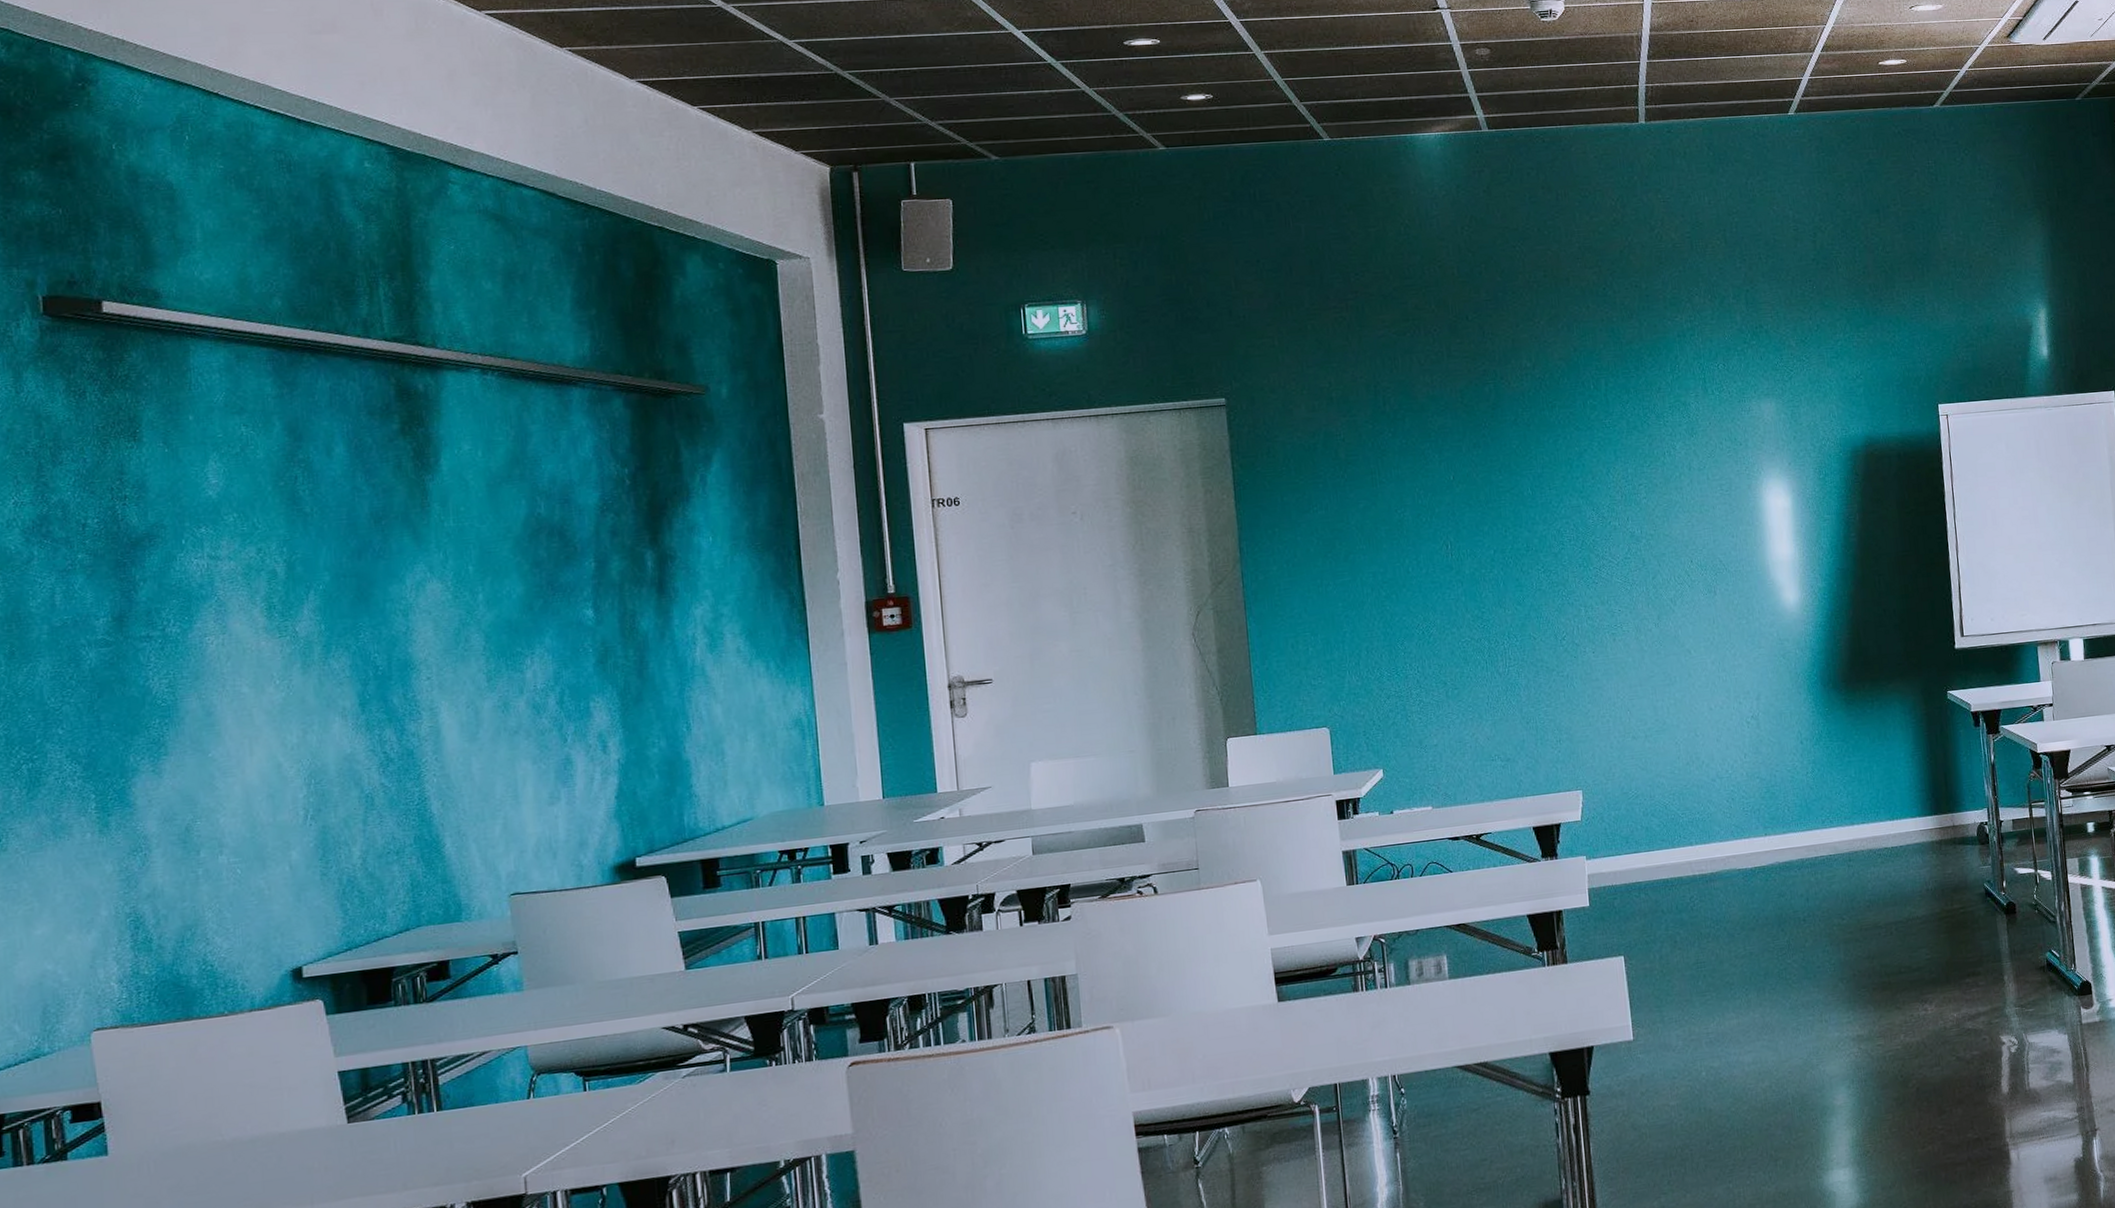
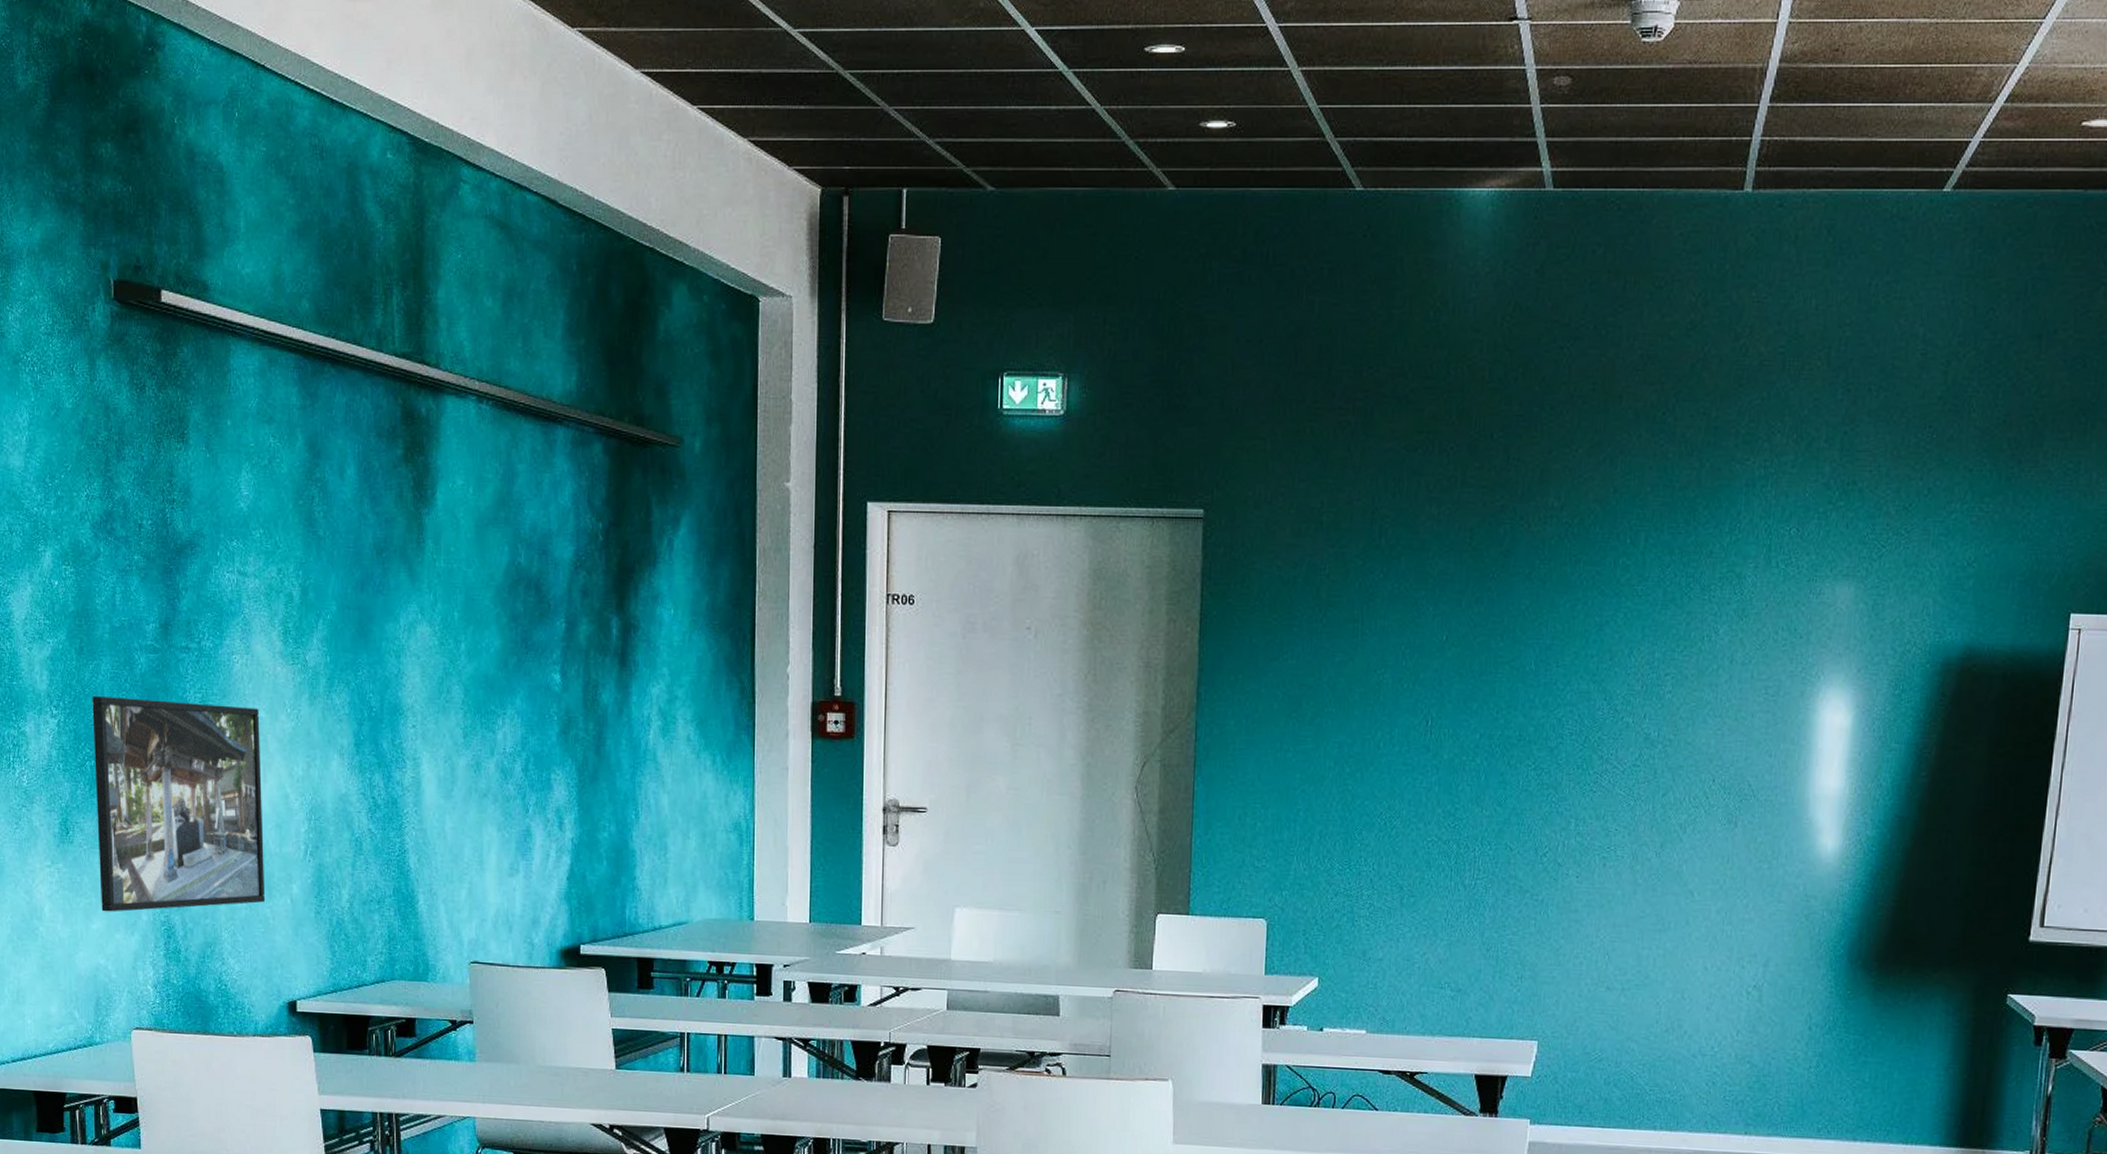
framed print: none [27,684,258,915] -> present [92,695,266,912]

